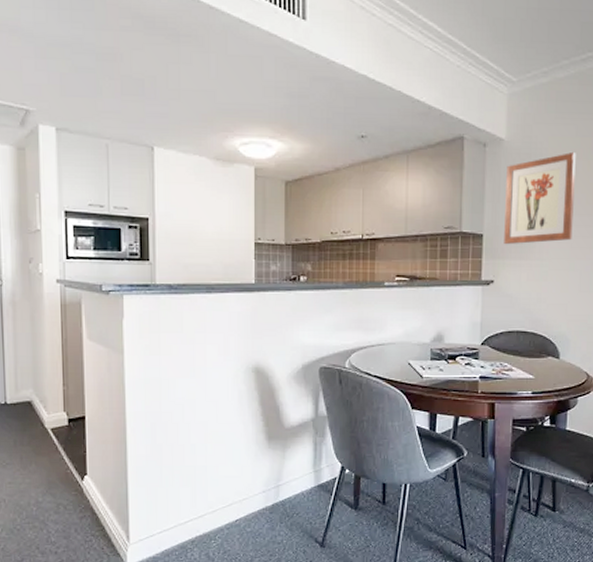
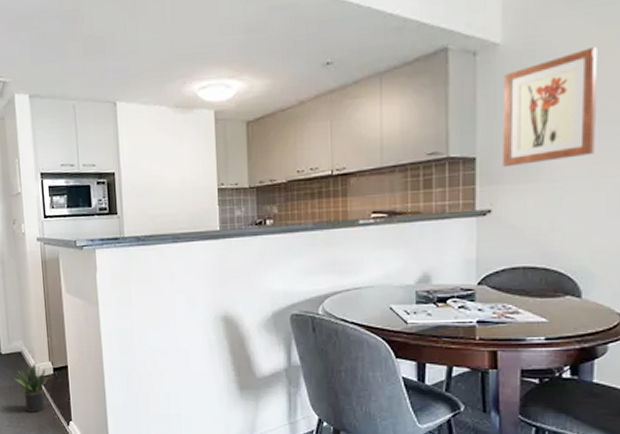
potted plant: none [20,413,60,467] -> present [14,363,47,412]

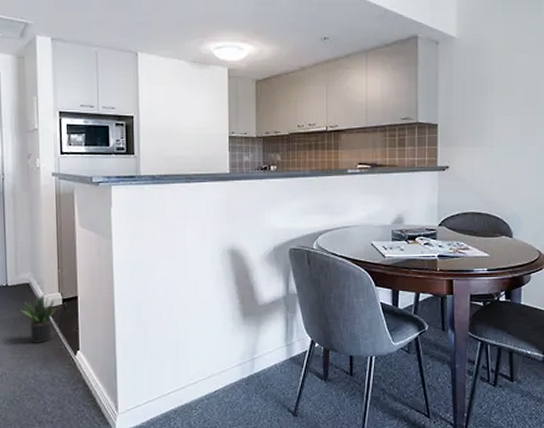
wall art: present [503,47,597,168] -> none [457,48,522,133]

